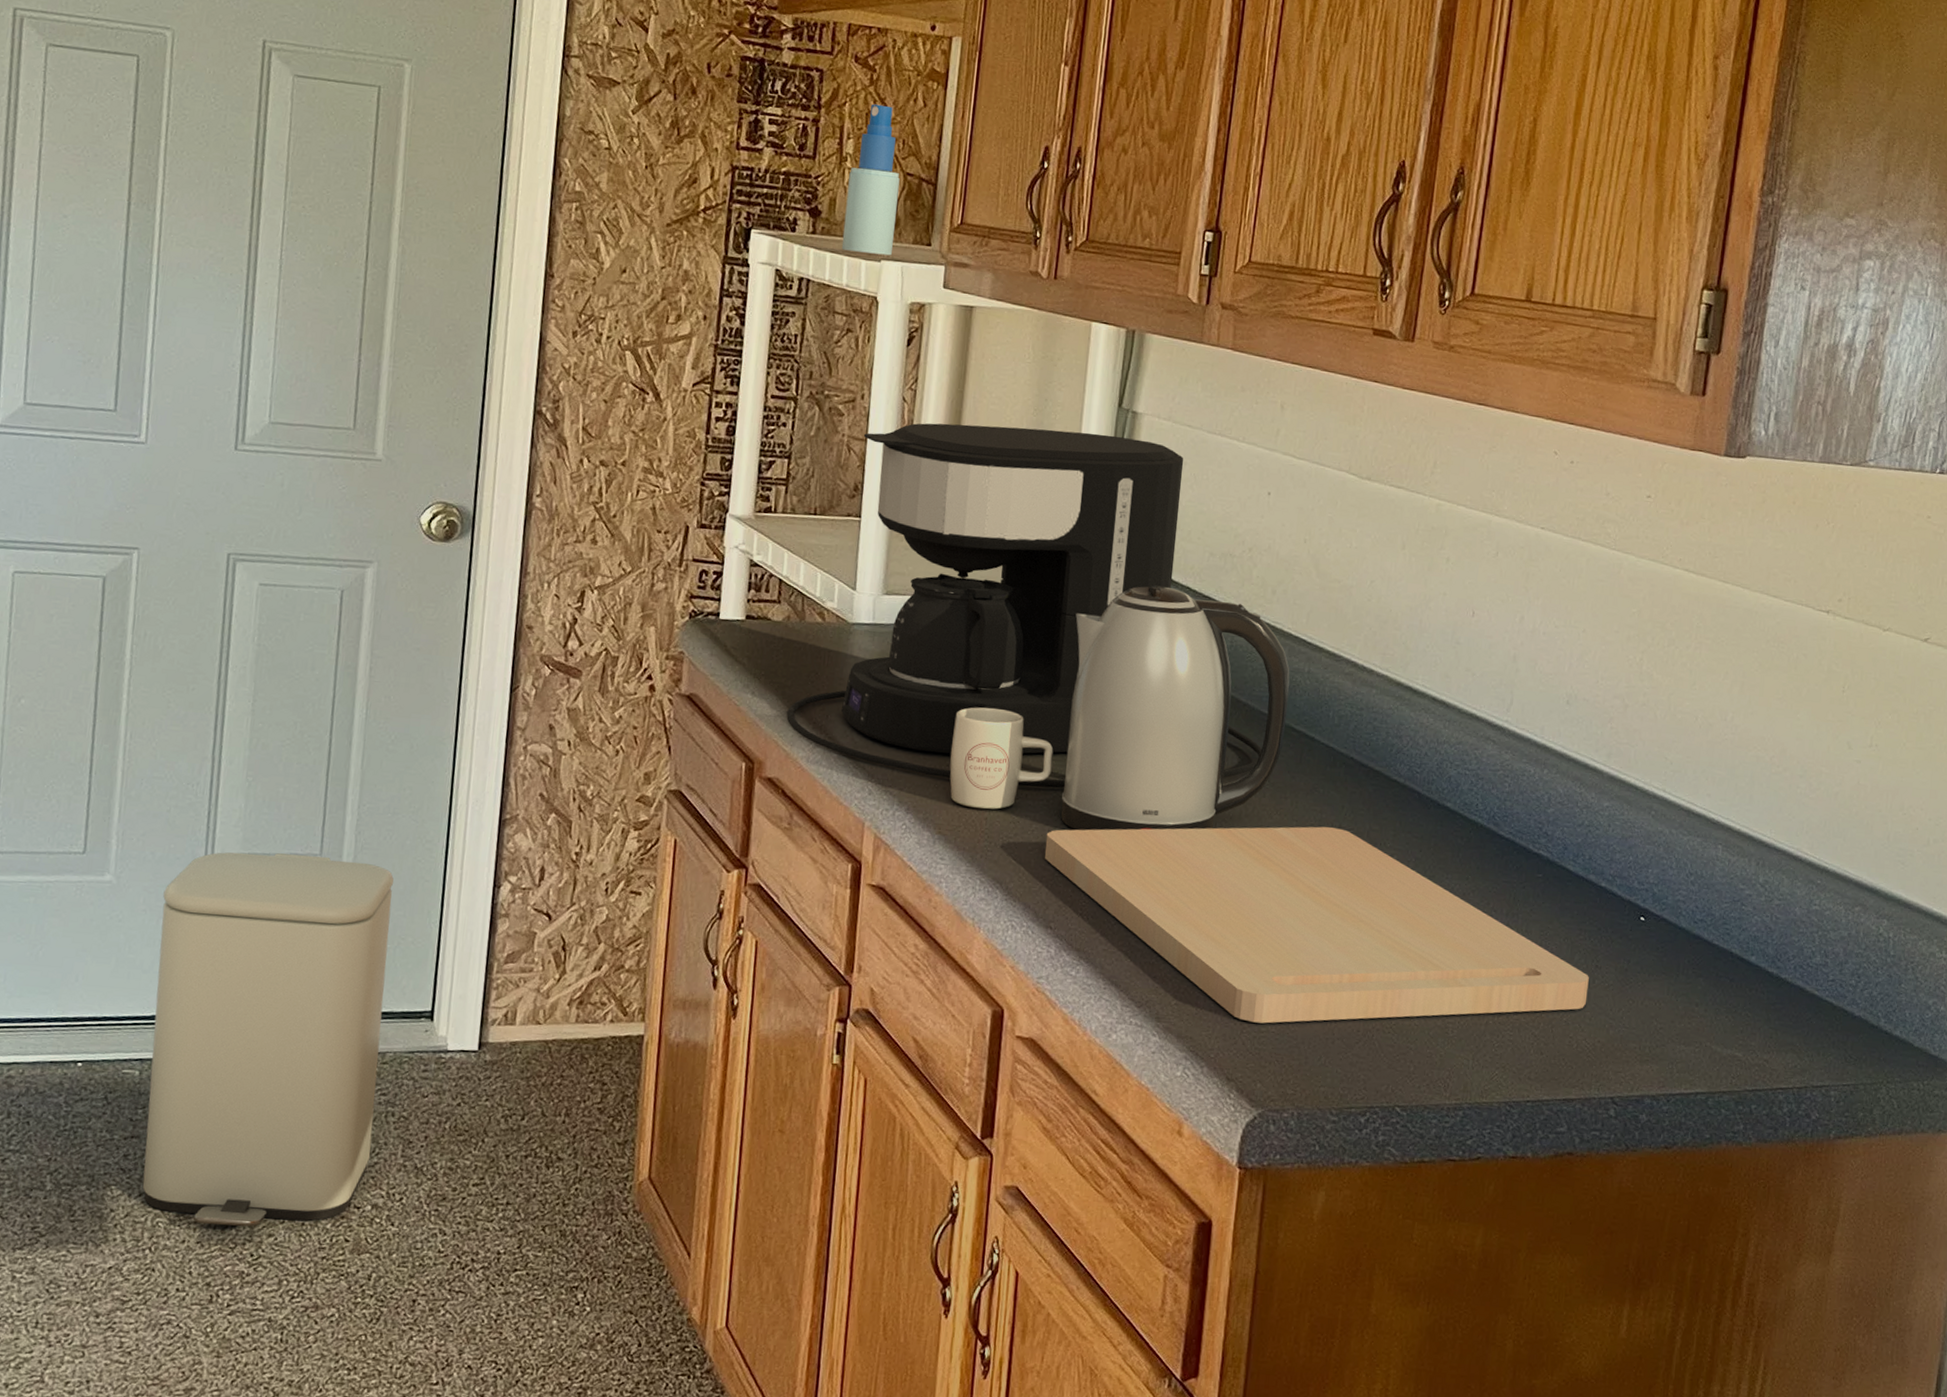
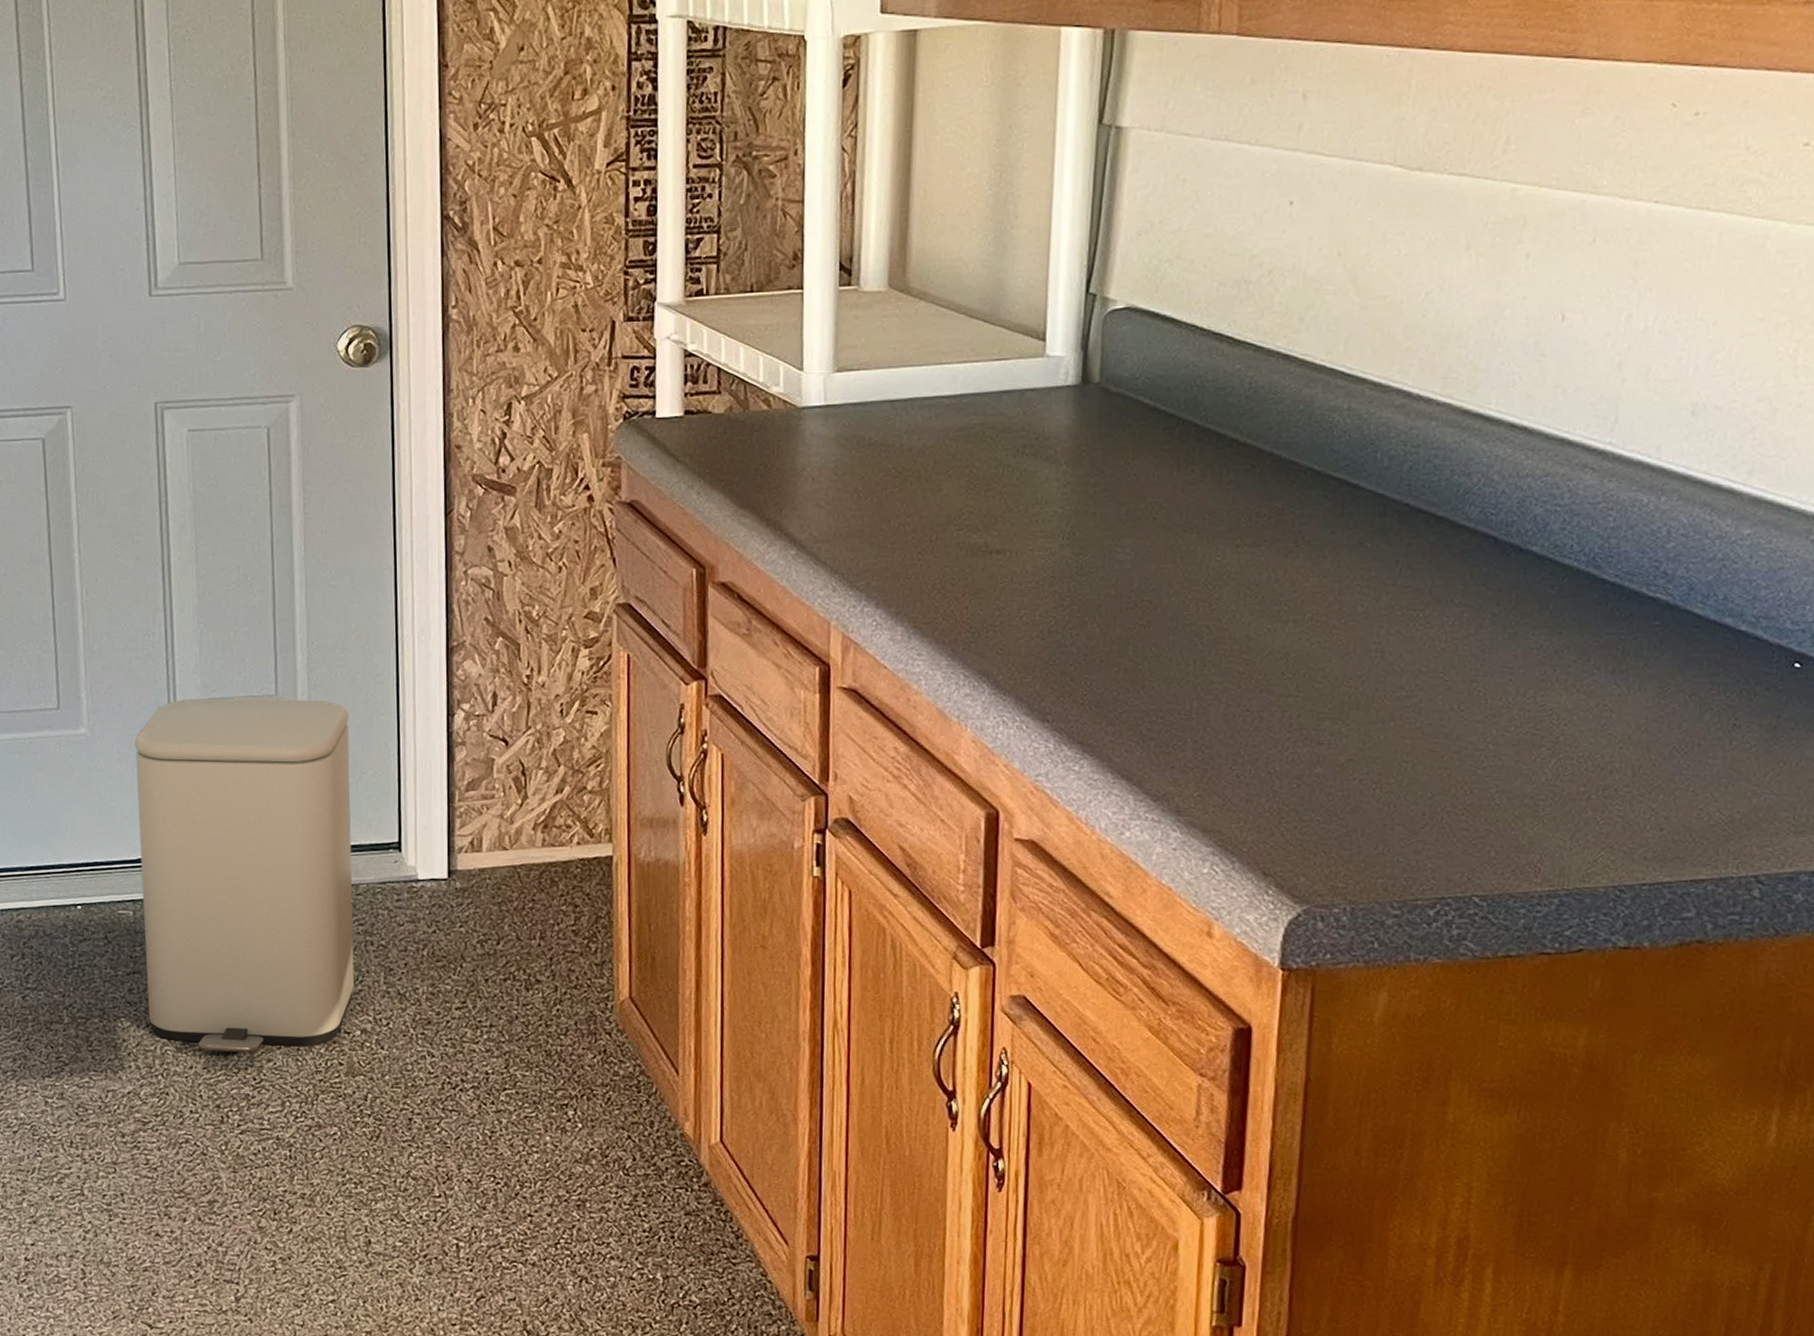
coffee maker: present [786,423,1263,789] -> none [737,158,1294,569]
mug: present [949,707,1054,810] -> none [921,485,1041,598]
cutting board: present [1044,826,1589,1024] -> none [1036,586,1724,812]
kettle: present [1061,585,1290,831] -> none [1052,327,1325,613]

